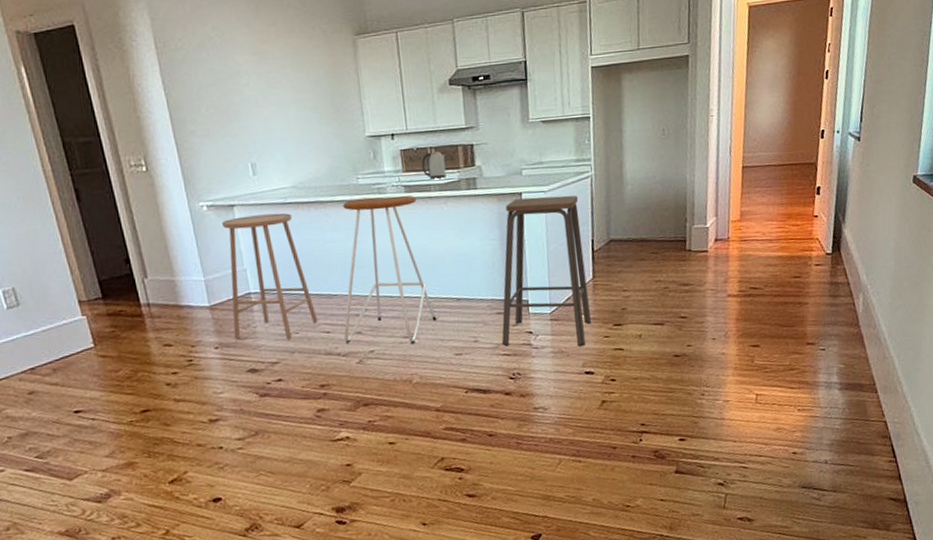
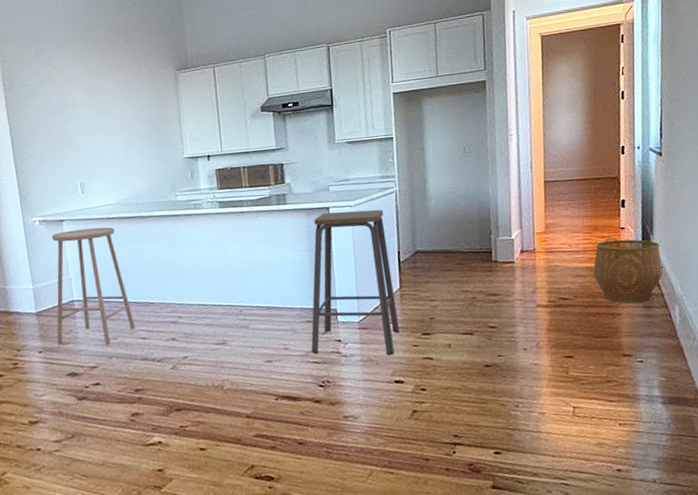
bar stool: present [342,195,437,344] -> none [159,210,248,351]
kettle: present [421,151,447,179] -> none [234,170,258,195]
basket: none [784,226,851,293] -> present [593,237,663,304]

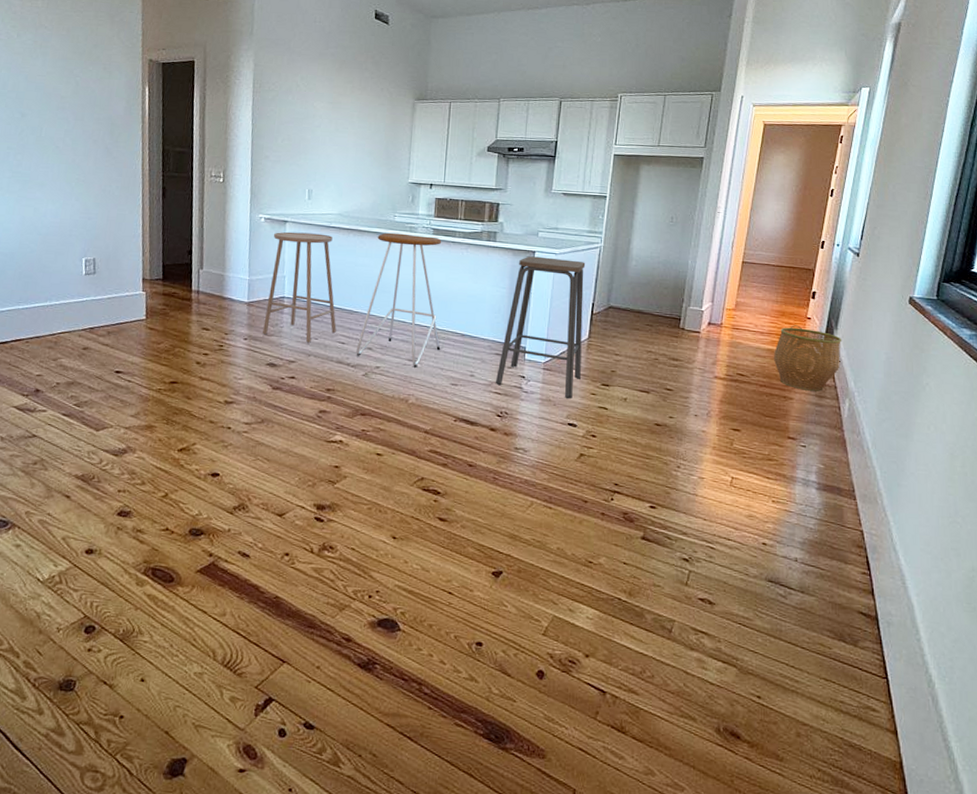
bar stool: none [159,210,248,351] -> present [356,232,442,368]

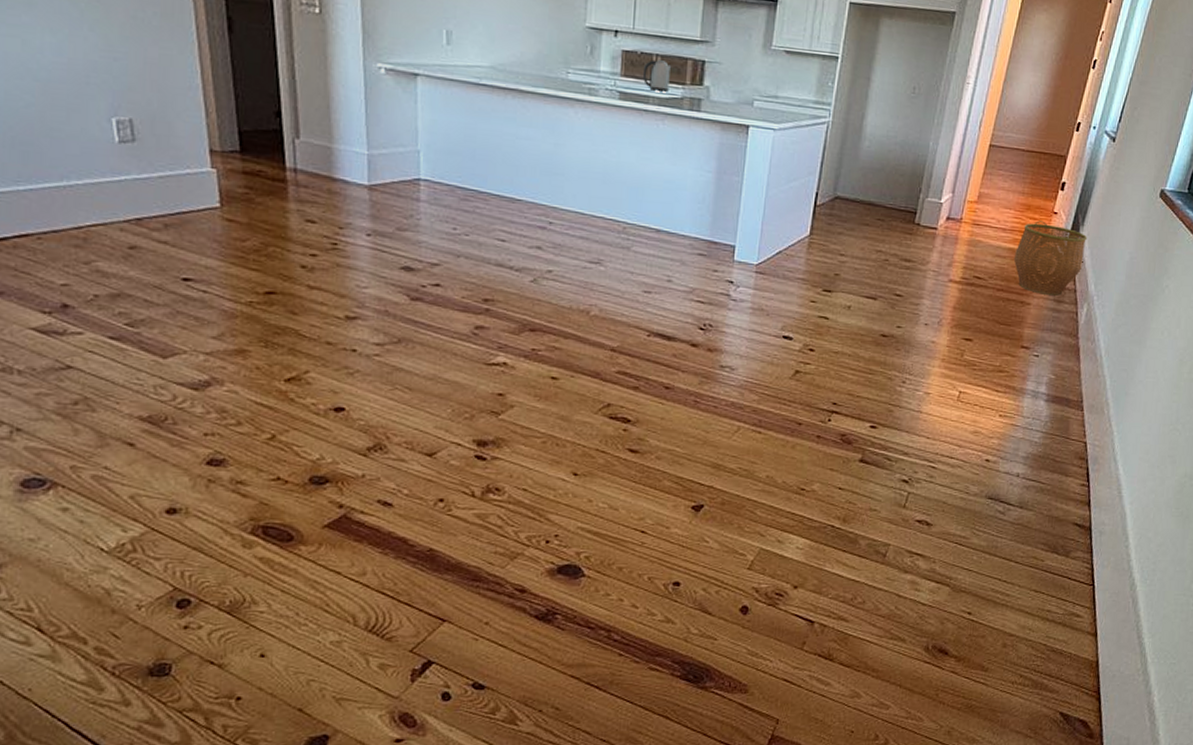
stool: present [262,231,337,343] -> none [392,89,494,240]
bar stool: present [356,232,442,368] -> none [521,95,631,271]
kettle: none [451,204,474,228] -> present [642,59,672,92]
bar stool: present [495,256,586,398] -> none [697,131,810,307]

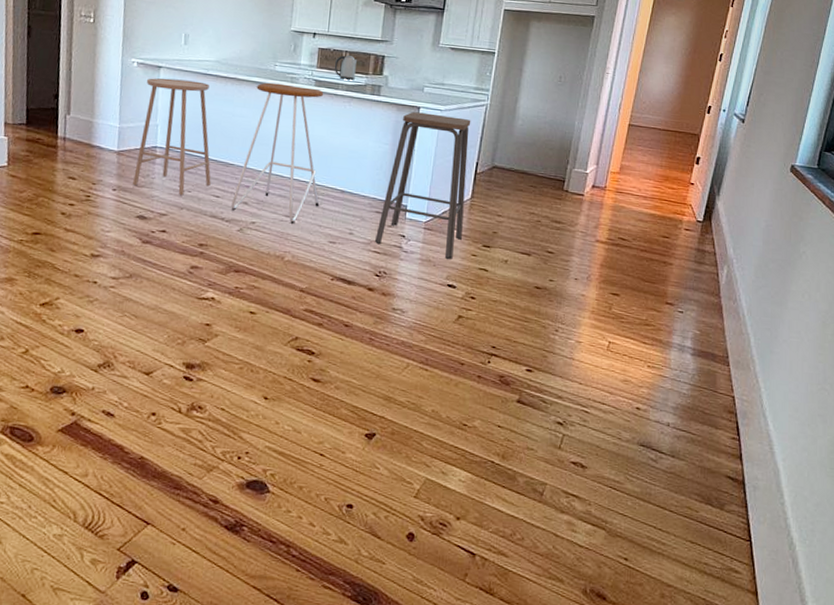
stool: none [392,89,494,240] -> present [133,78,211,196]
bar stool: none [521,95,631,271] -> present [231,82,324,224]
bar stool: none [697,131,810,307] -> present [374,111,471,259]
basket: present [1013,220,1088,296] -> none [655,190,724,258]

